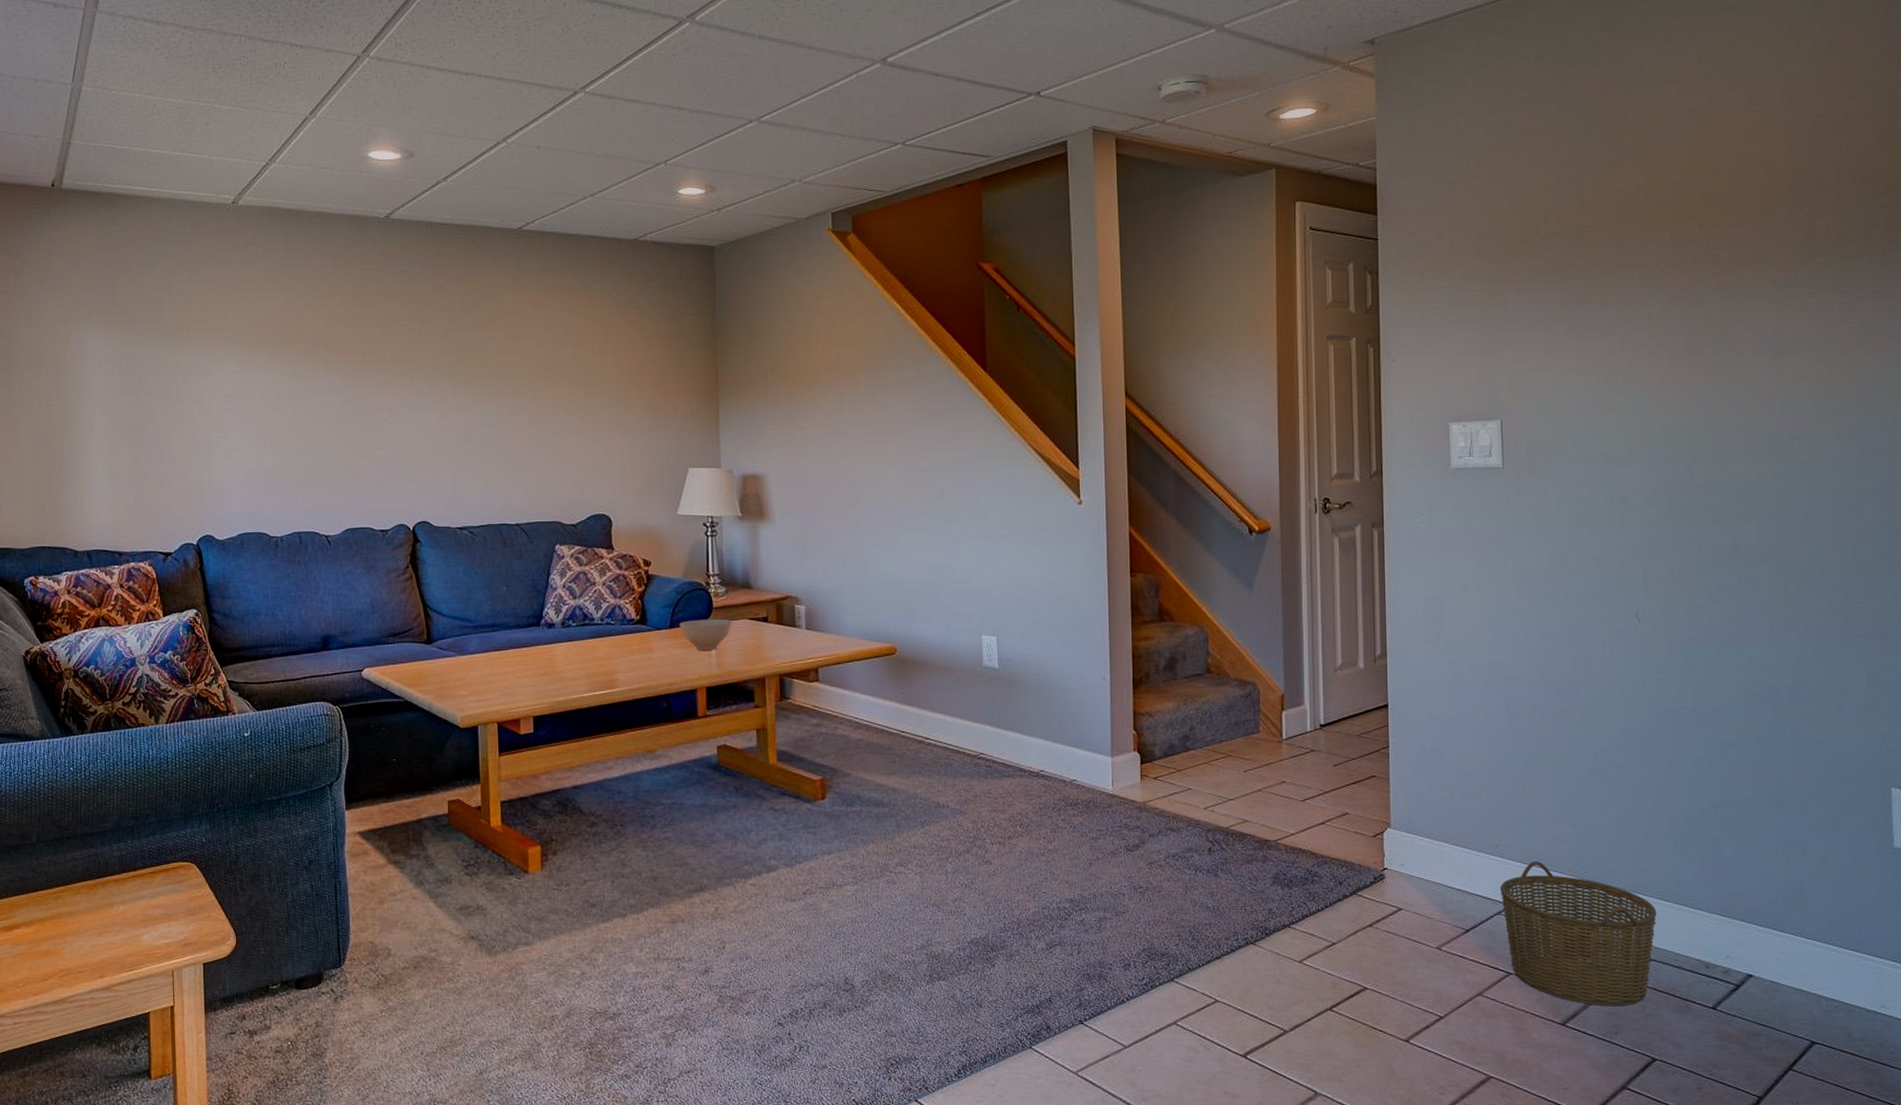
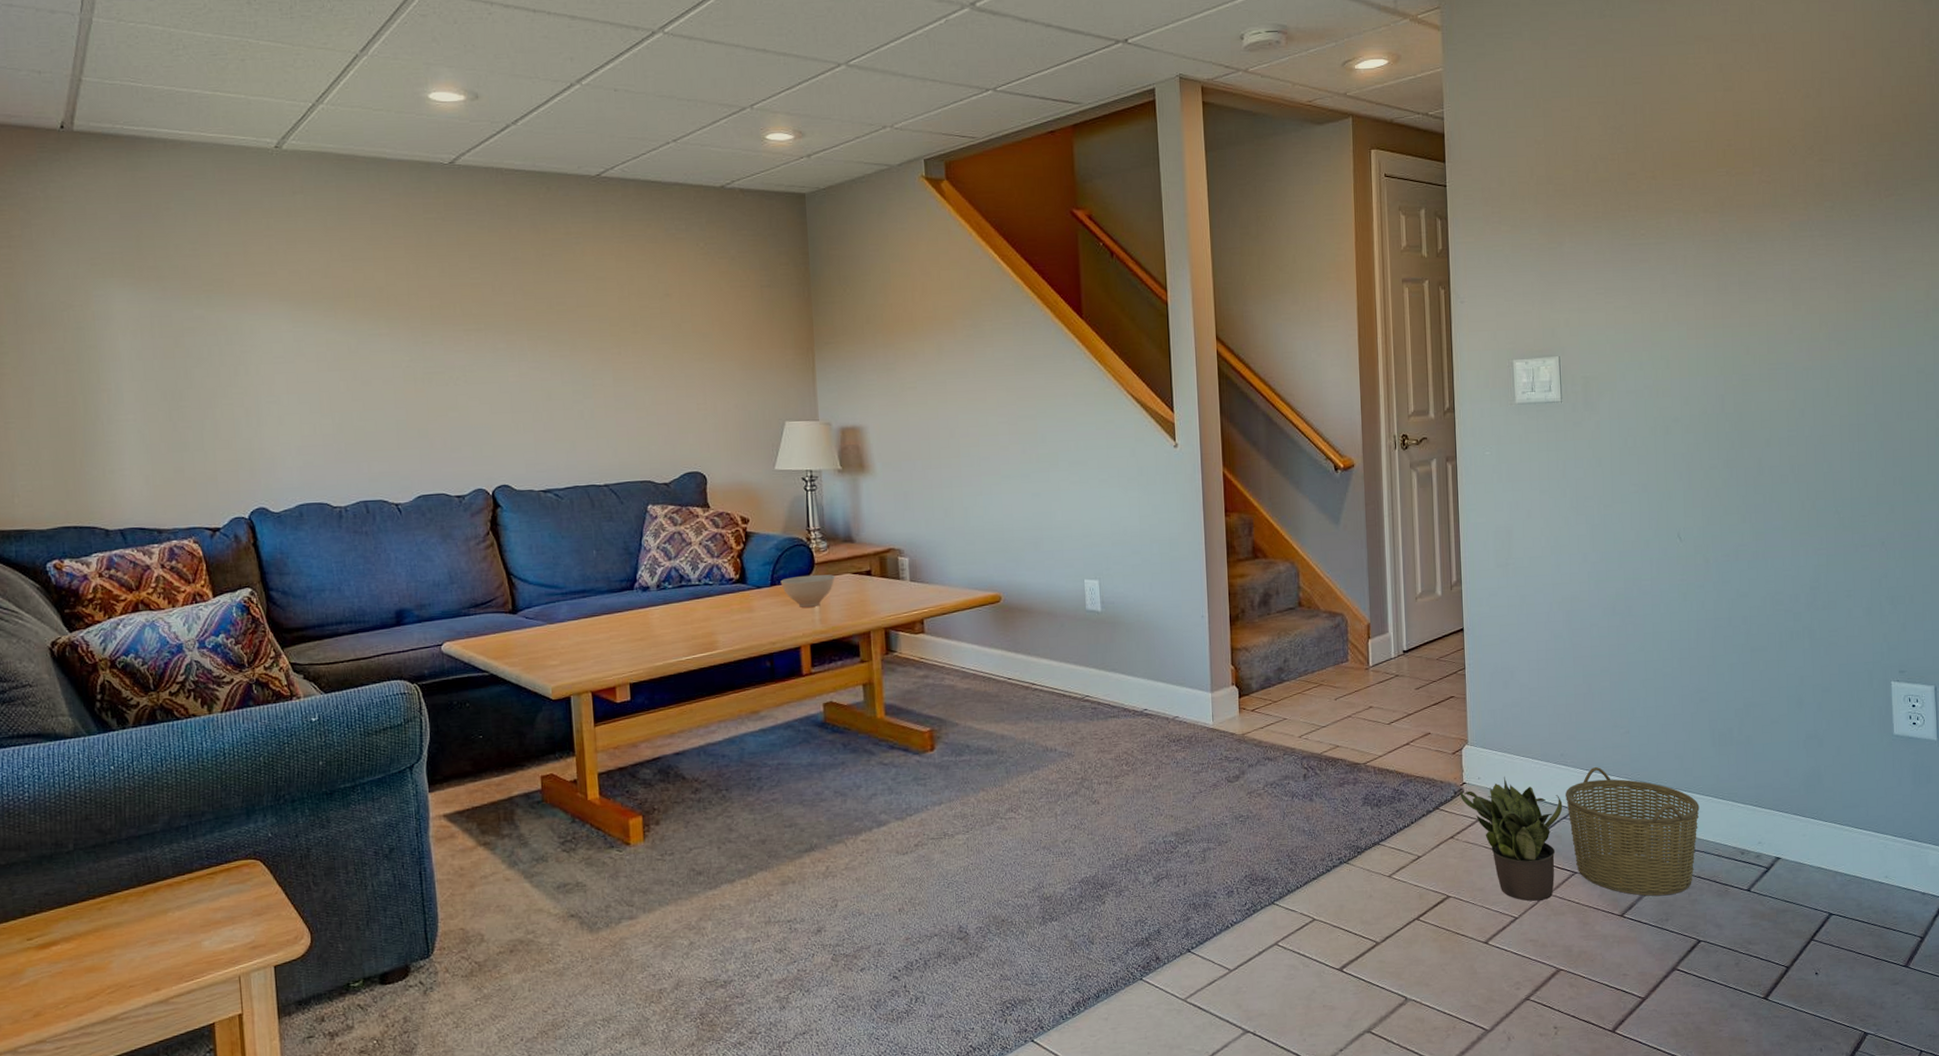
potted plant: none [1380,864,1497,1000] -> present [1459,776,1563,901]

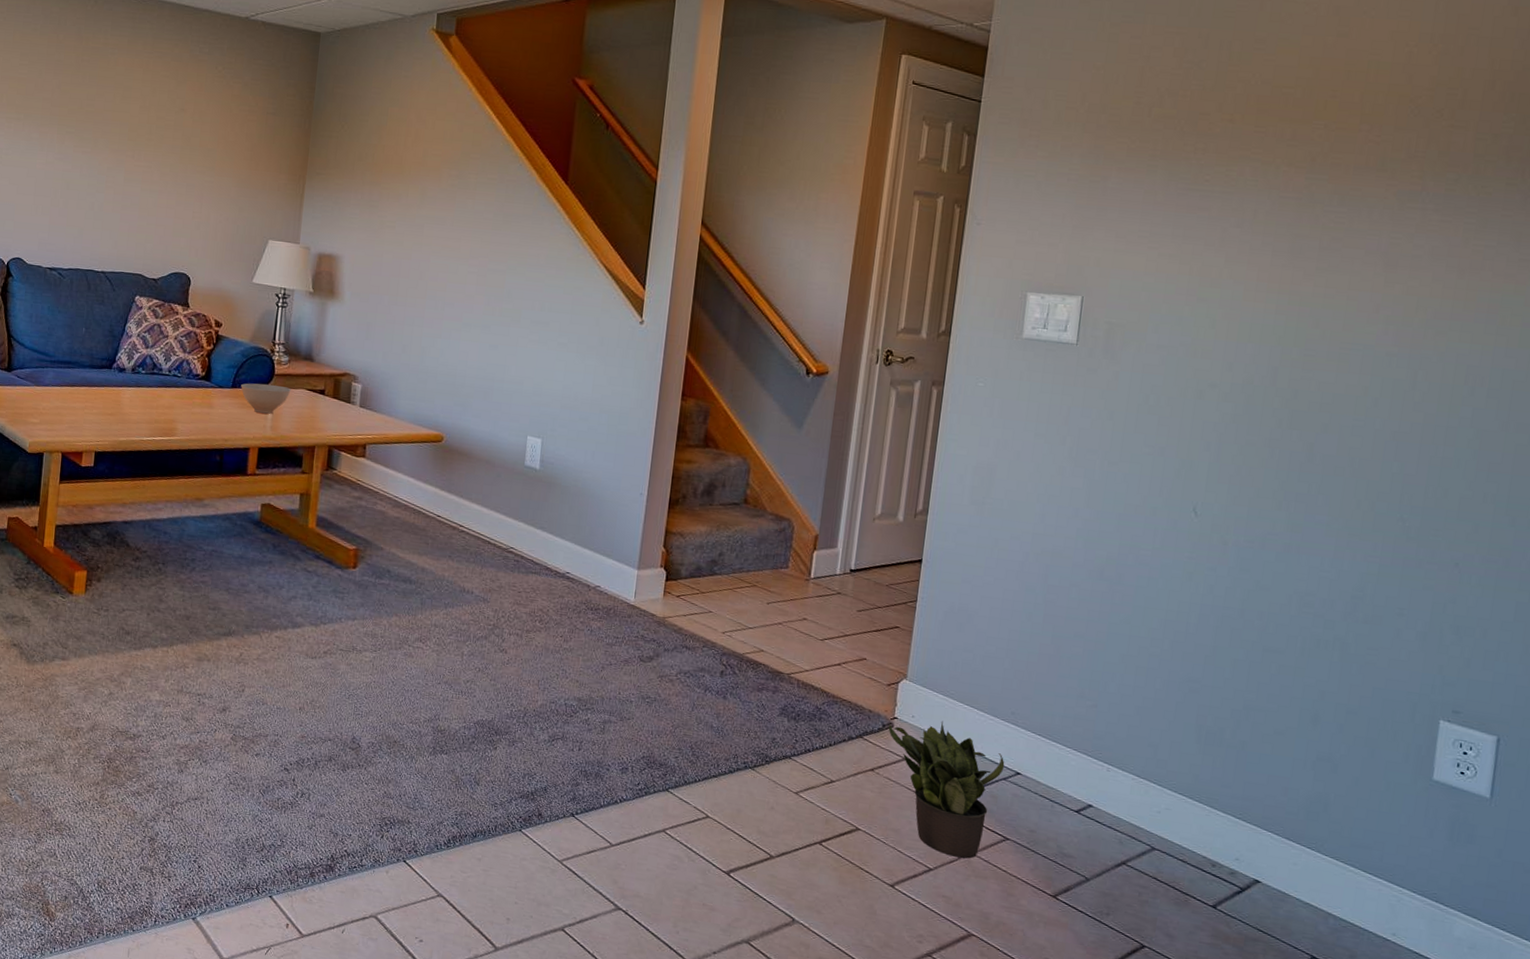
basket: present [1566,767,1700,897] -> none [1009,734,1169,890]

